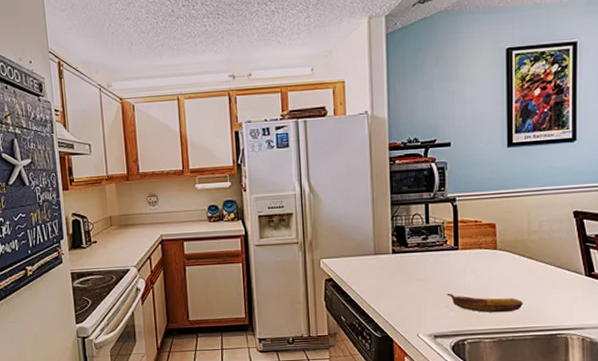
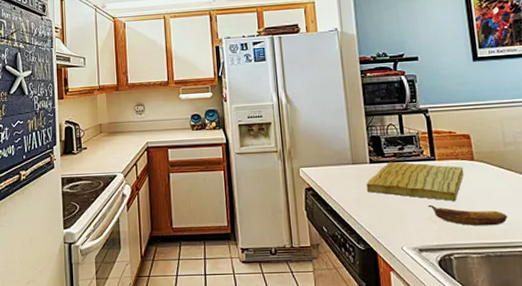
cutting board: none [387,251,486,289] -> present [366,161,464,201]

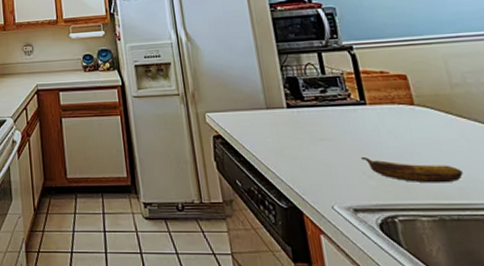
cutting board: present [366,161,464,201] -> none [284,106,404,153]

